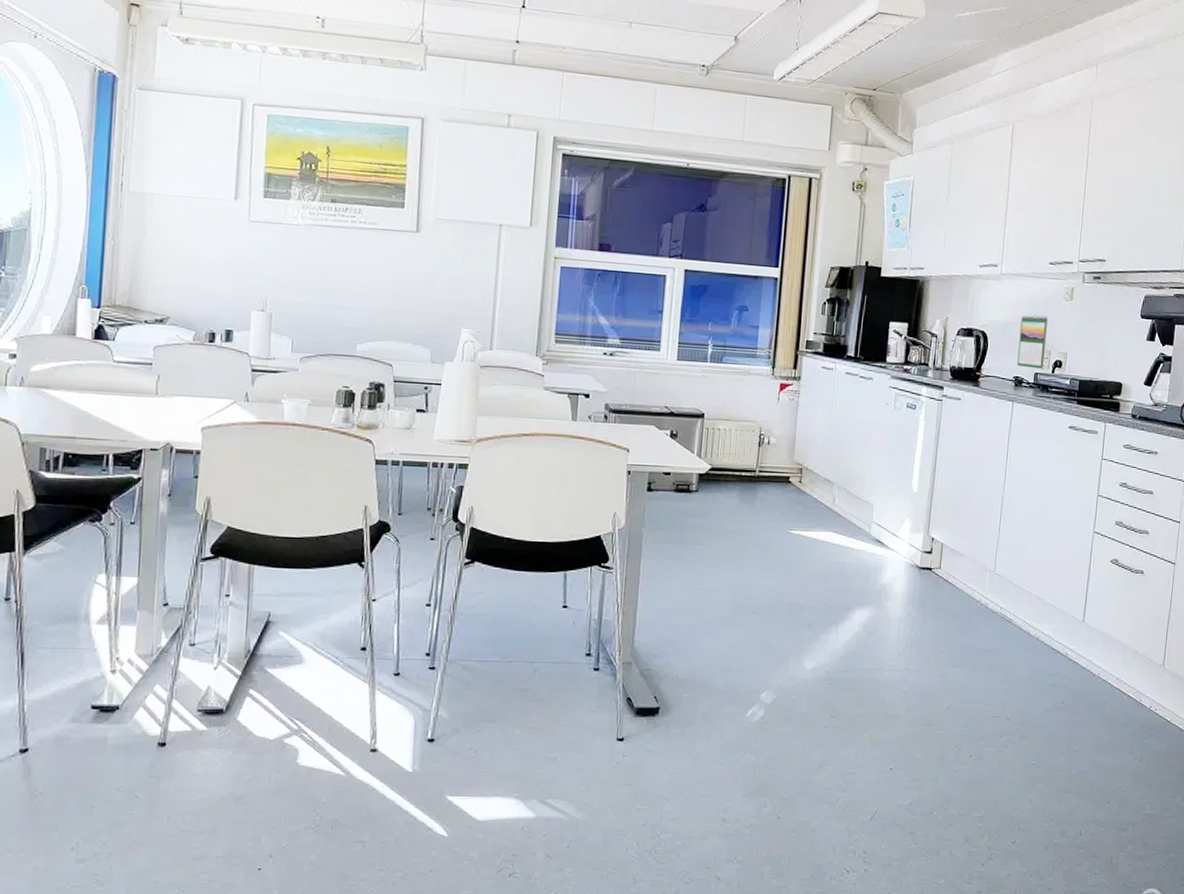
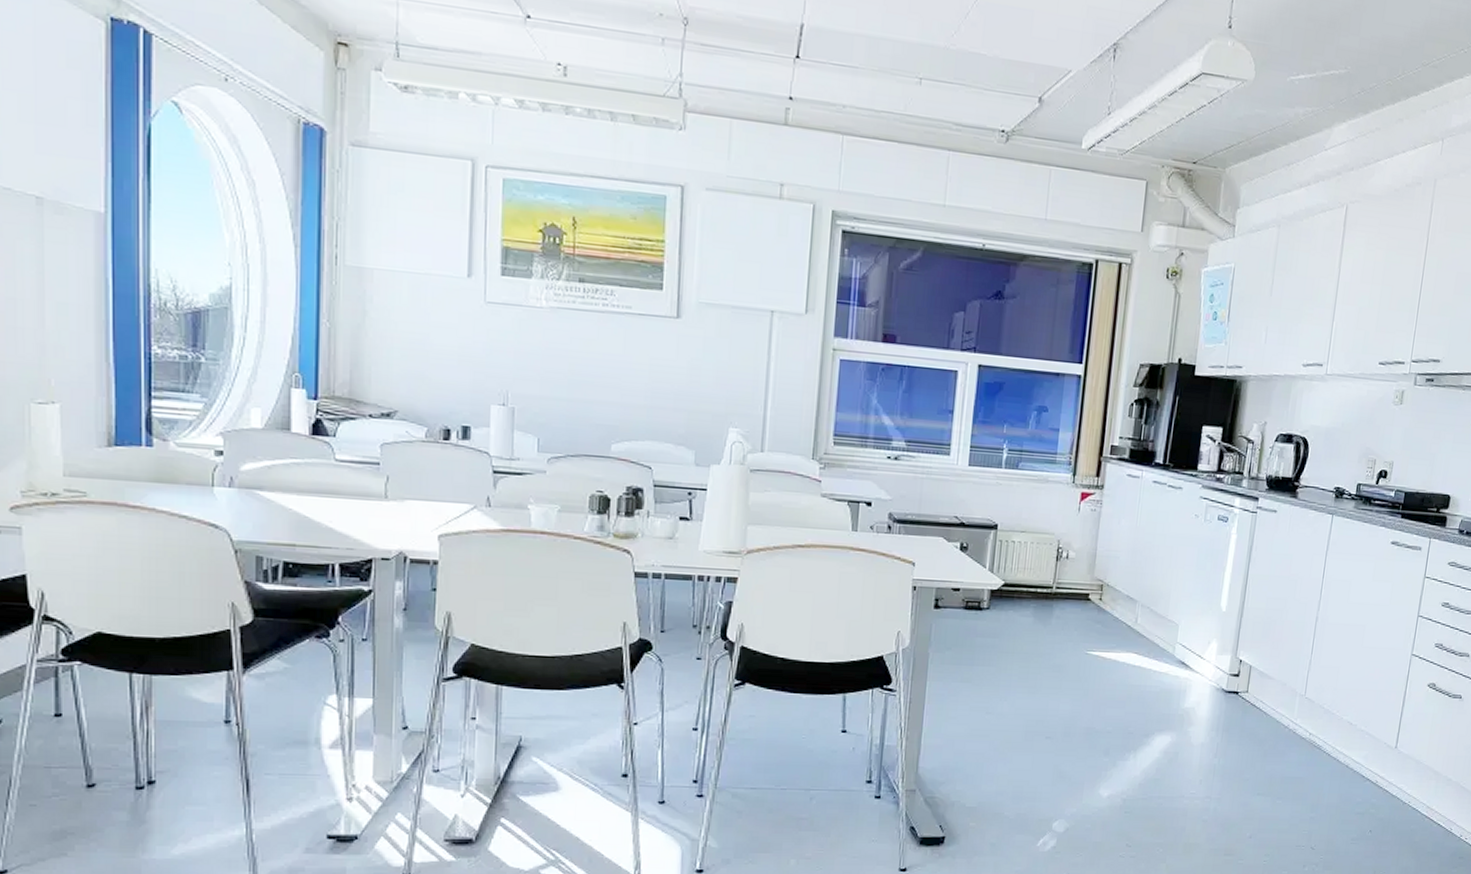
calendar: present [1017,315,1048,369] -> none [1339,420,1375,480]

